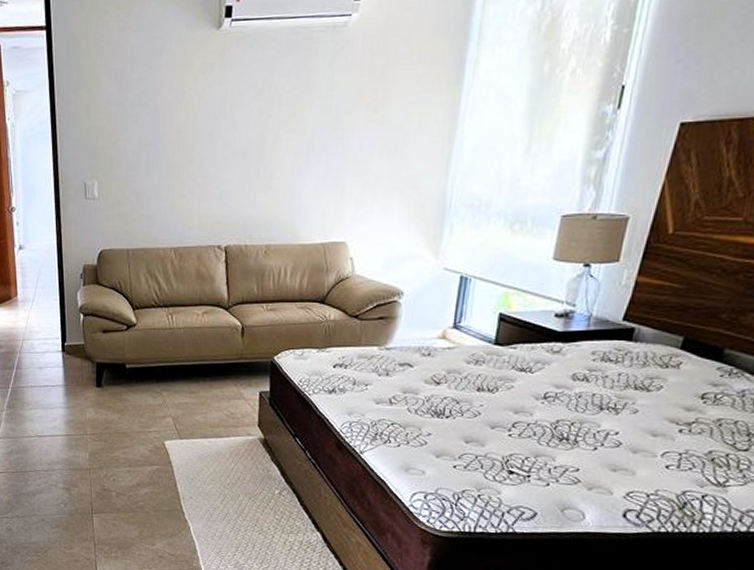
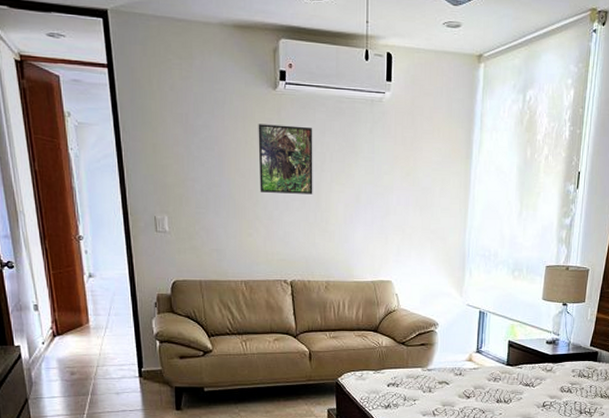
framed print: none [196,67,261,148] -> present [258,124,313,195]

